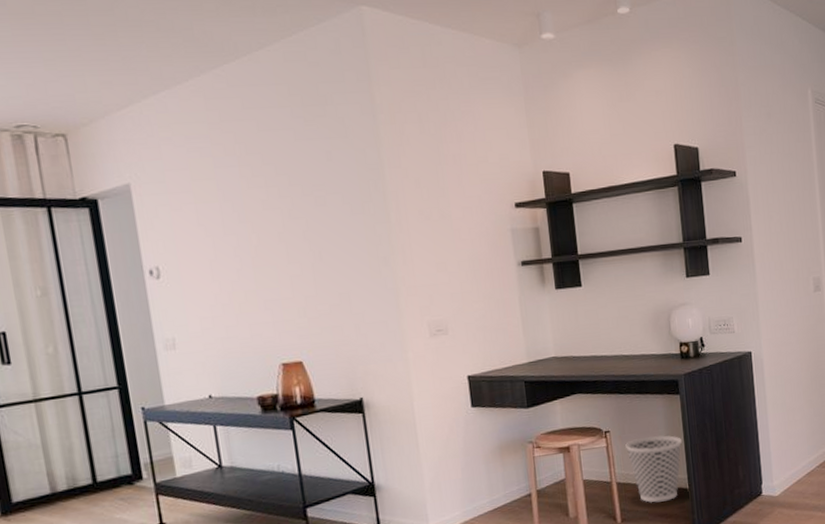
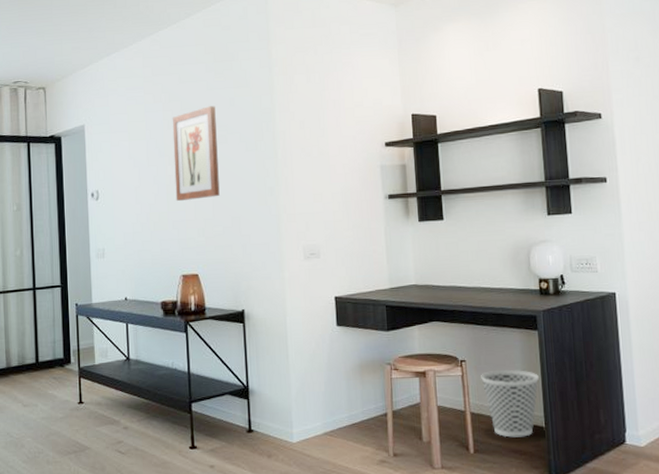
wall art: none [251,160,322,277] -> present [172,106,220,202]

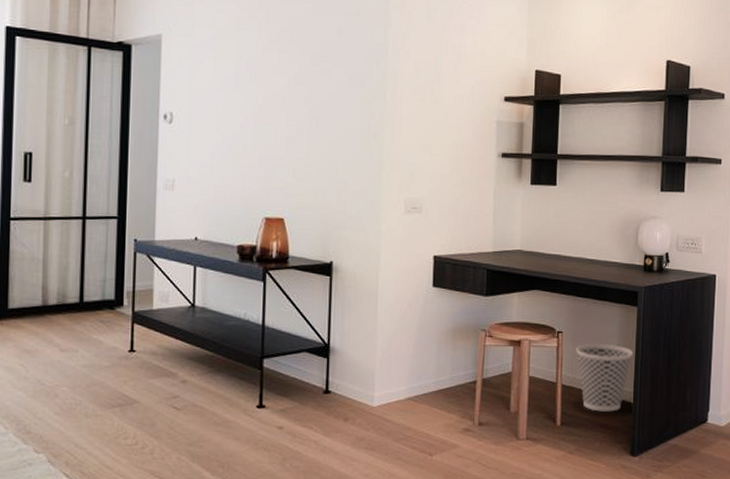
wall art: present [172,106,220,202] -> none [265,32,320,136]

